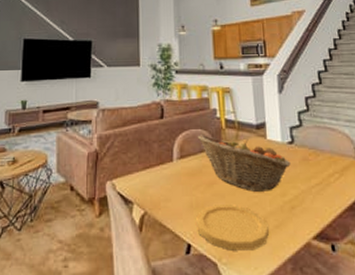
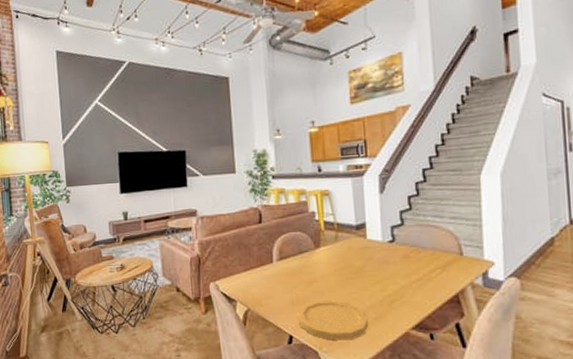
fruit basket: present [197,135,291,192] -> none [296,237,391,288]

